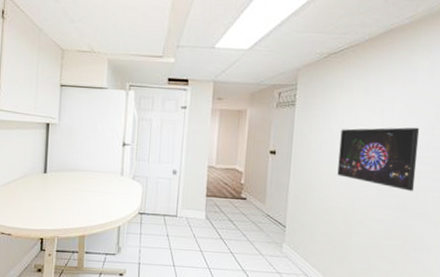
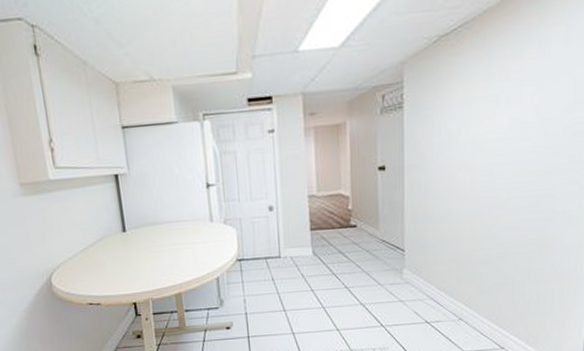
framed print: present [337,127,420,191] -> none [459,111,555,189]

